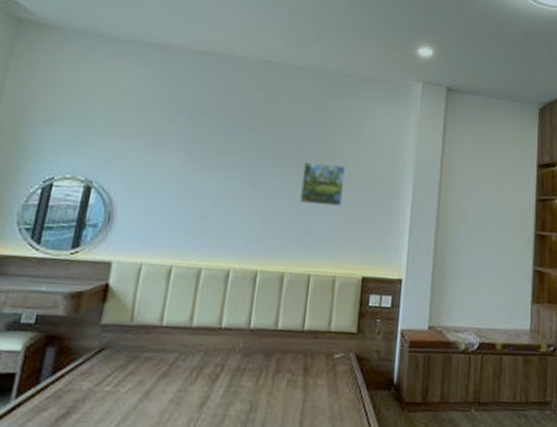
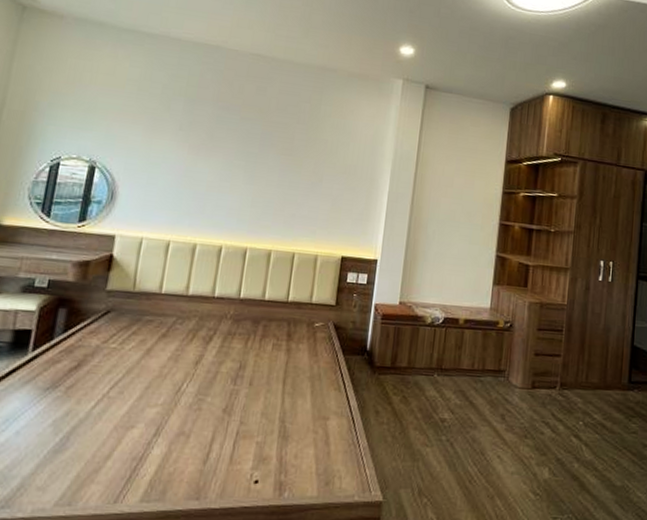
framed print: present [300,161,345,207] -> none [286,150,329,193]

